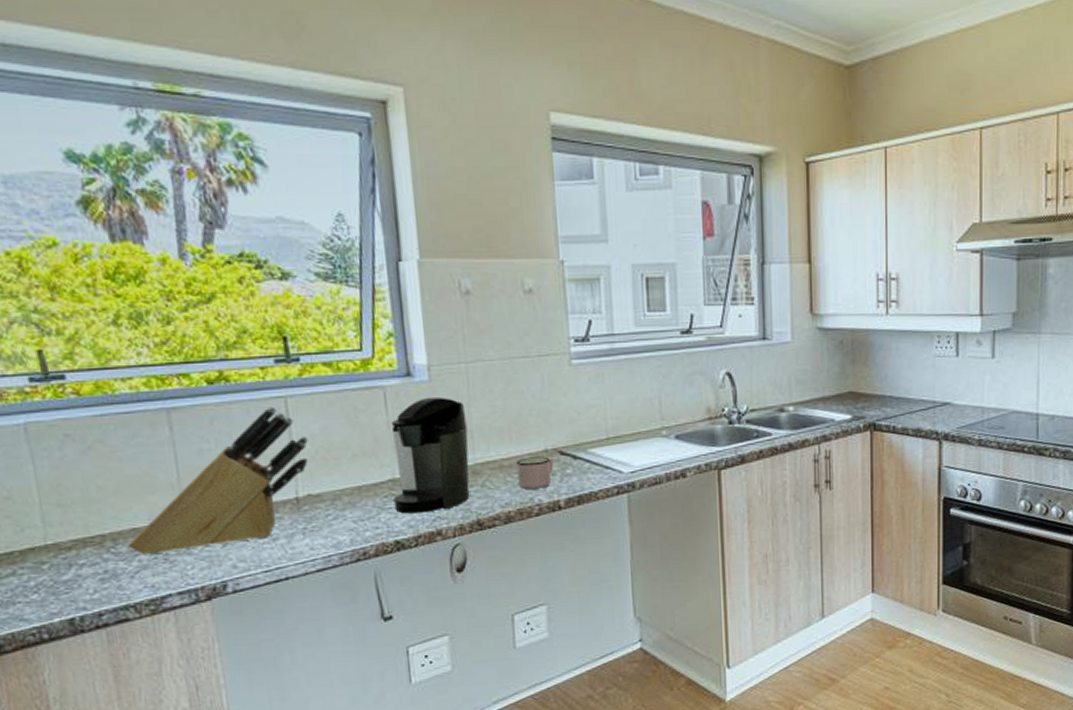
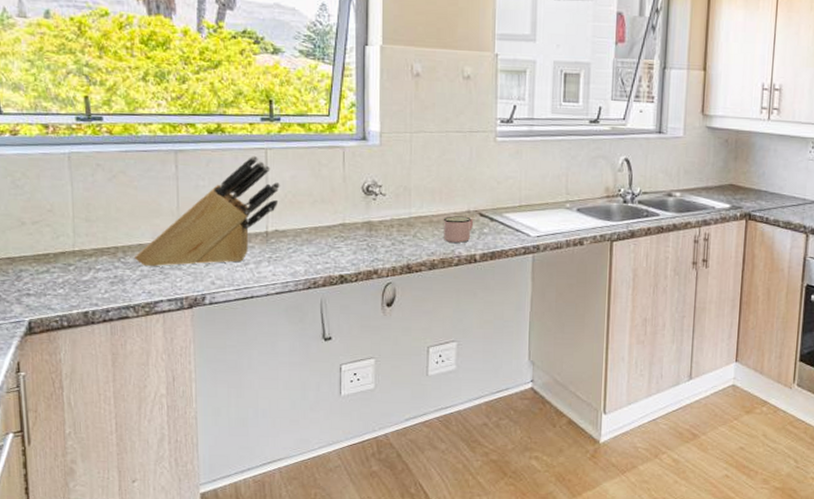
coffee maker: present [391,396,470,514] -> none [342,158,407,254]

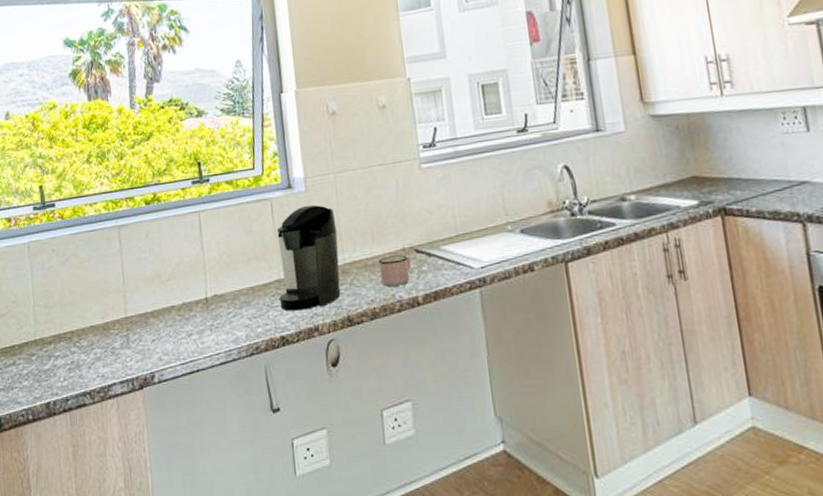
knife block: present [135,155,281,267] -> none [88,220,216,349]
coffee maker: none [342,158,407,254] -> present [276,204,341,311]

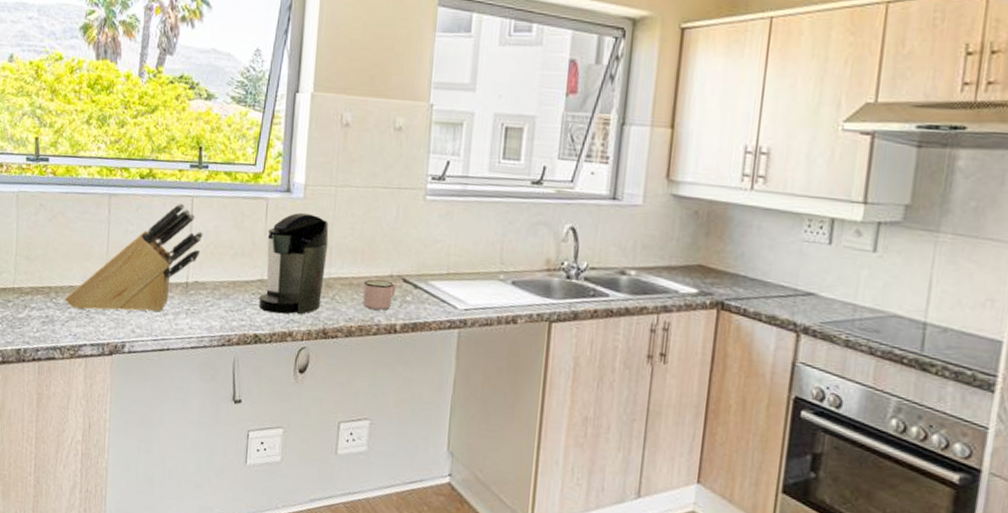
knife block: none [88,220,216,349] -> present [65,203,204,313]

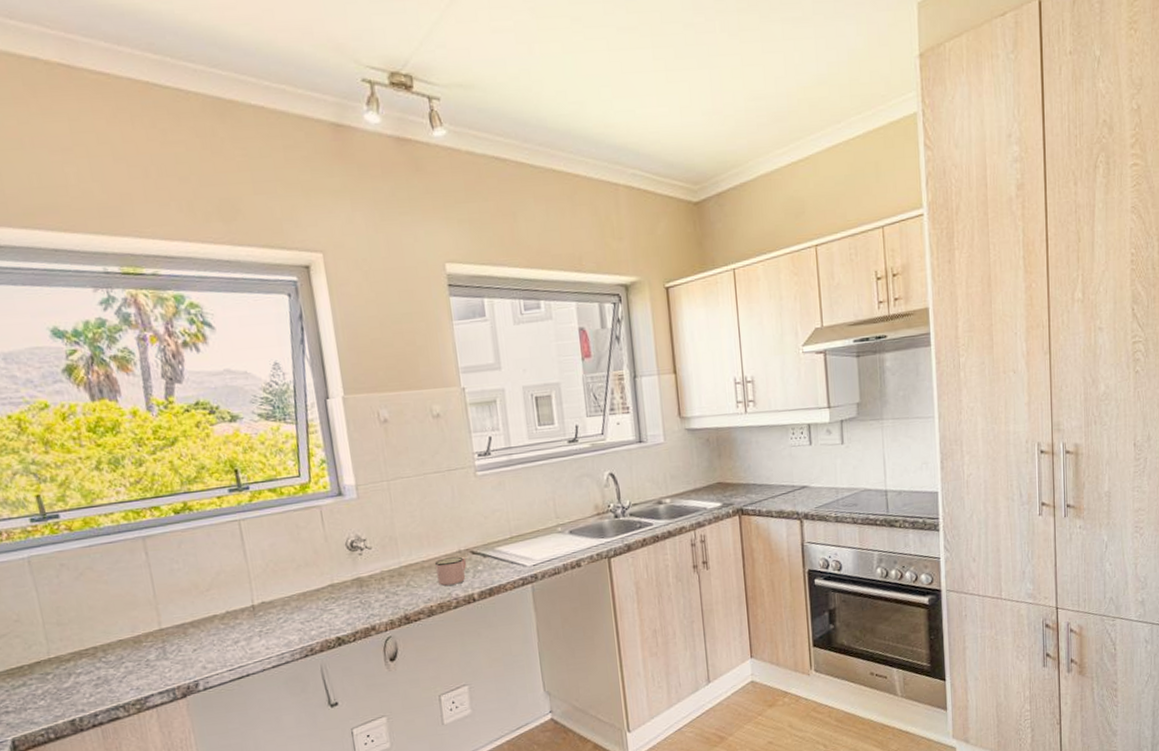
knife block: present [65,203,204,313] -> none [116,529,261,662]
coffee maker: present [258,212,329,315] -> none [327,511,397,614]

